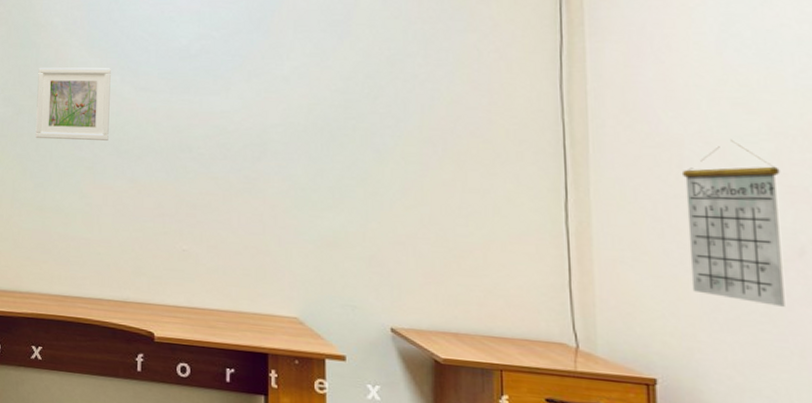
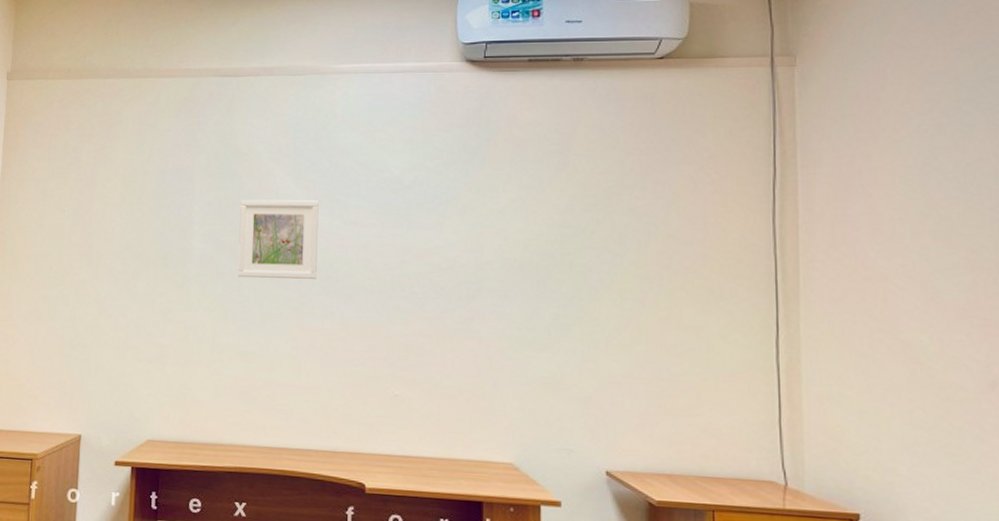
calendar: present [681,139,785,307] -> none [885,273,978,438]

